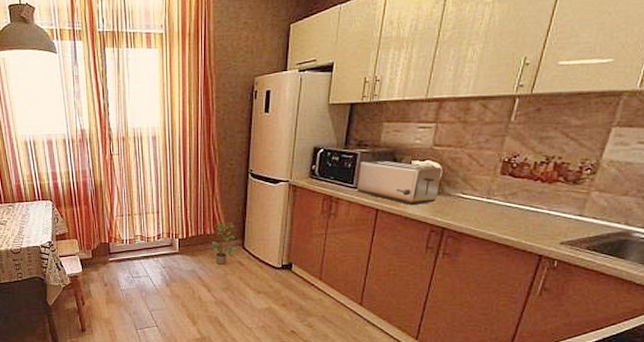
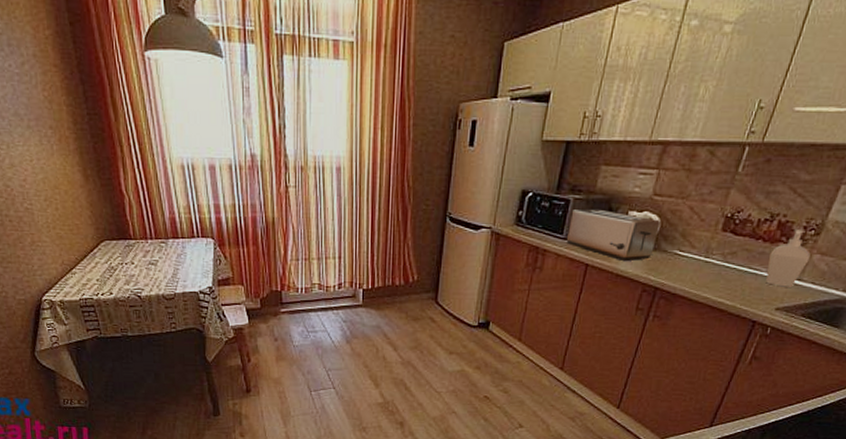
potted plant: present [212,221,238,265] -> none [400,271,430,321]
soap bottle: none [548,169,589,224] -> present [766,228,811,289]

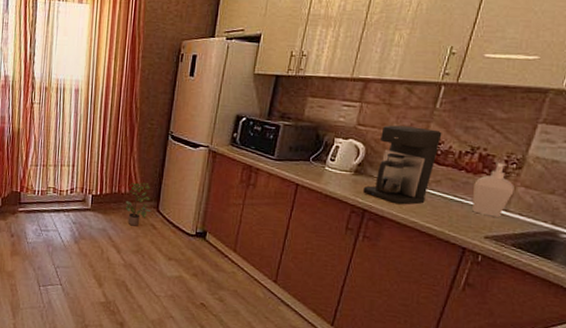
potted plant: none [400,271,430,321] -> present [125,181,152,226]
toaster: present [566,208,660,261] -> none [277,134,365,183]
coffee maker: none [656,194,742,281] -> present [363,125,442,205]

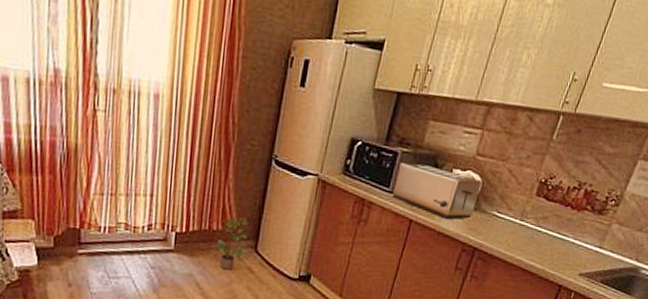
toaster: none [277,134,365,183] -> present [392,162,482,220]
coffee maker: present [363,125,442,205] -> none [475,156,555,243]
soap bottle: present [472,161,514,218] -> none [572,198,611,255]

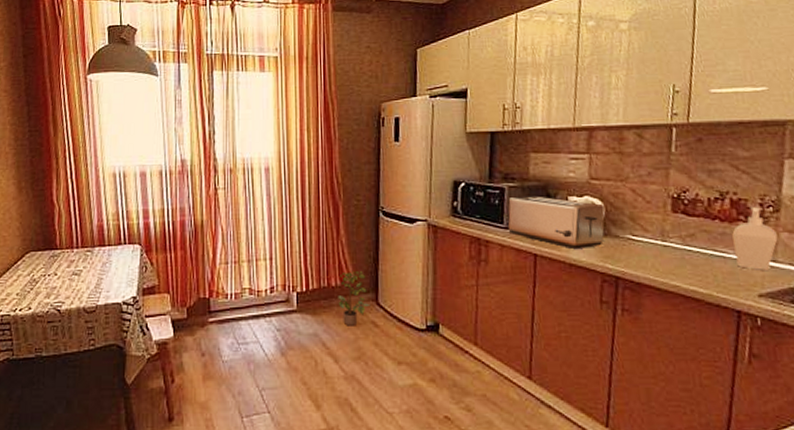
soap bottle: none [572,198,611,255] -> present [732,206,778,272]

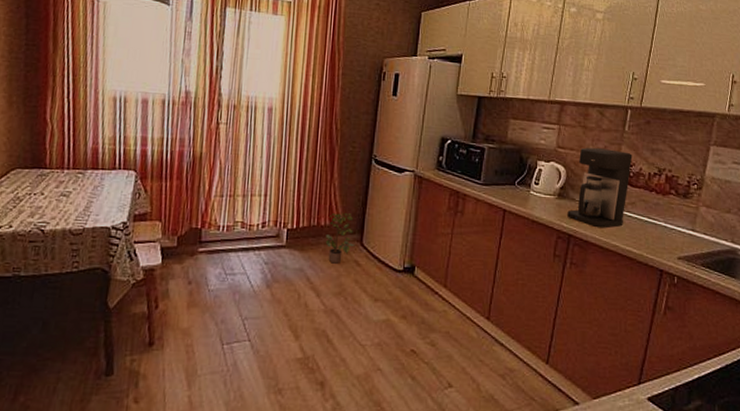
toaster: present [507,196,605,248] -> none [484,157,566,208]
coffee maker: none [611,175,685,267] -> present [567,147,633,229]
soap bottle: present [732,206,778,272] -> none [664,182,698,239]

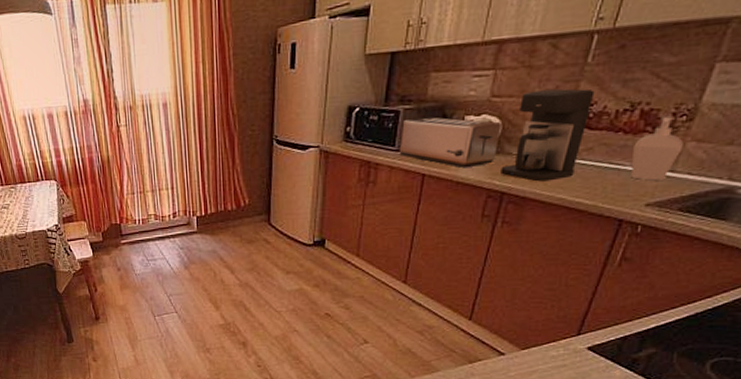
potted plant: present [325,211,355,264] -> none [233,195,263,244]
toaster: none [484,157,566,208] -> present [399,117,501,167]
soap bottle: none [664,182,698,239] -> present [631,116,683,182]

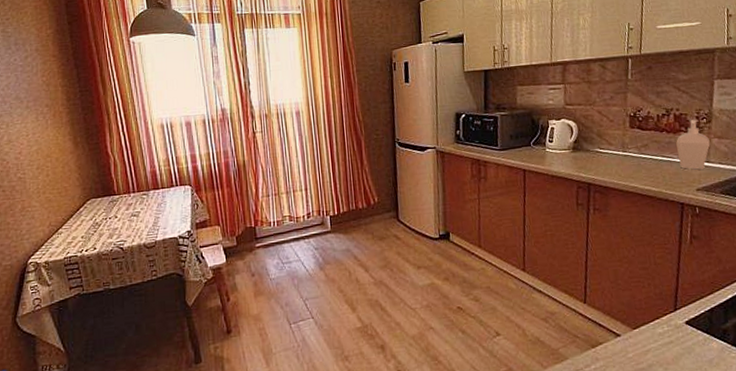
toaster: present [399,117,501,167] -> none [501,121,578,163]
coffee maker: present [500,88,595,182] -> none [584,98,640,174]

